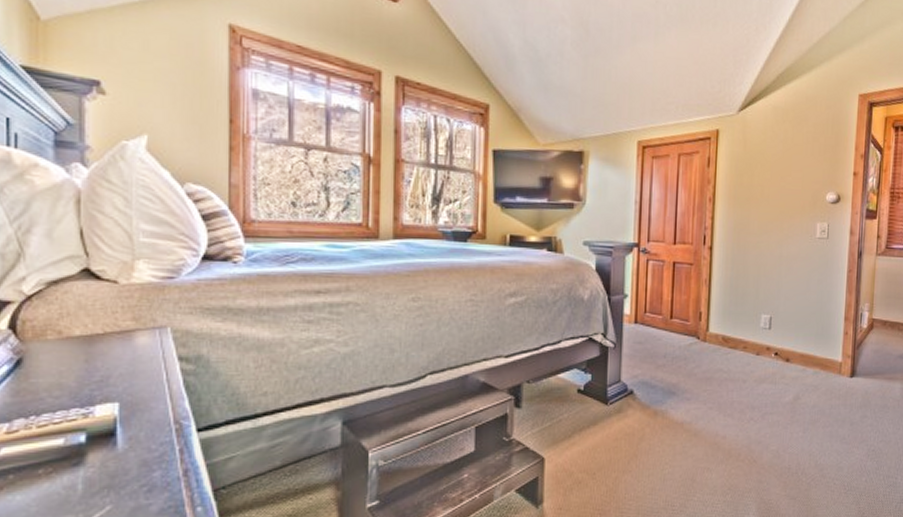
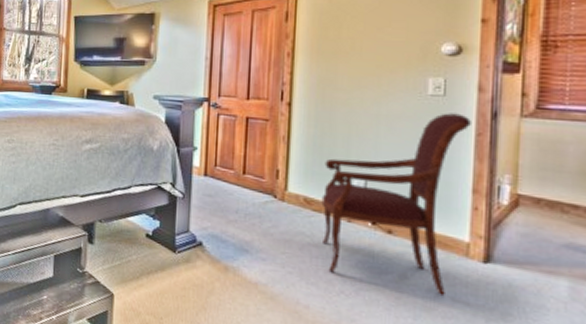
armchair: none [736,253,845,409] -> present [321,113,471,296]

